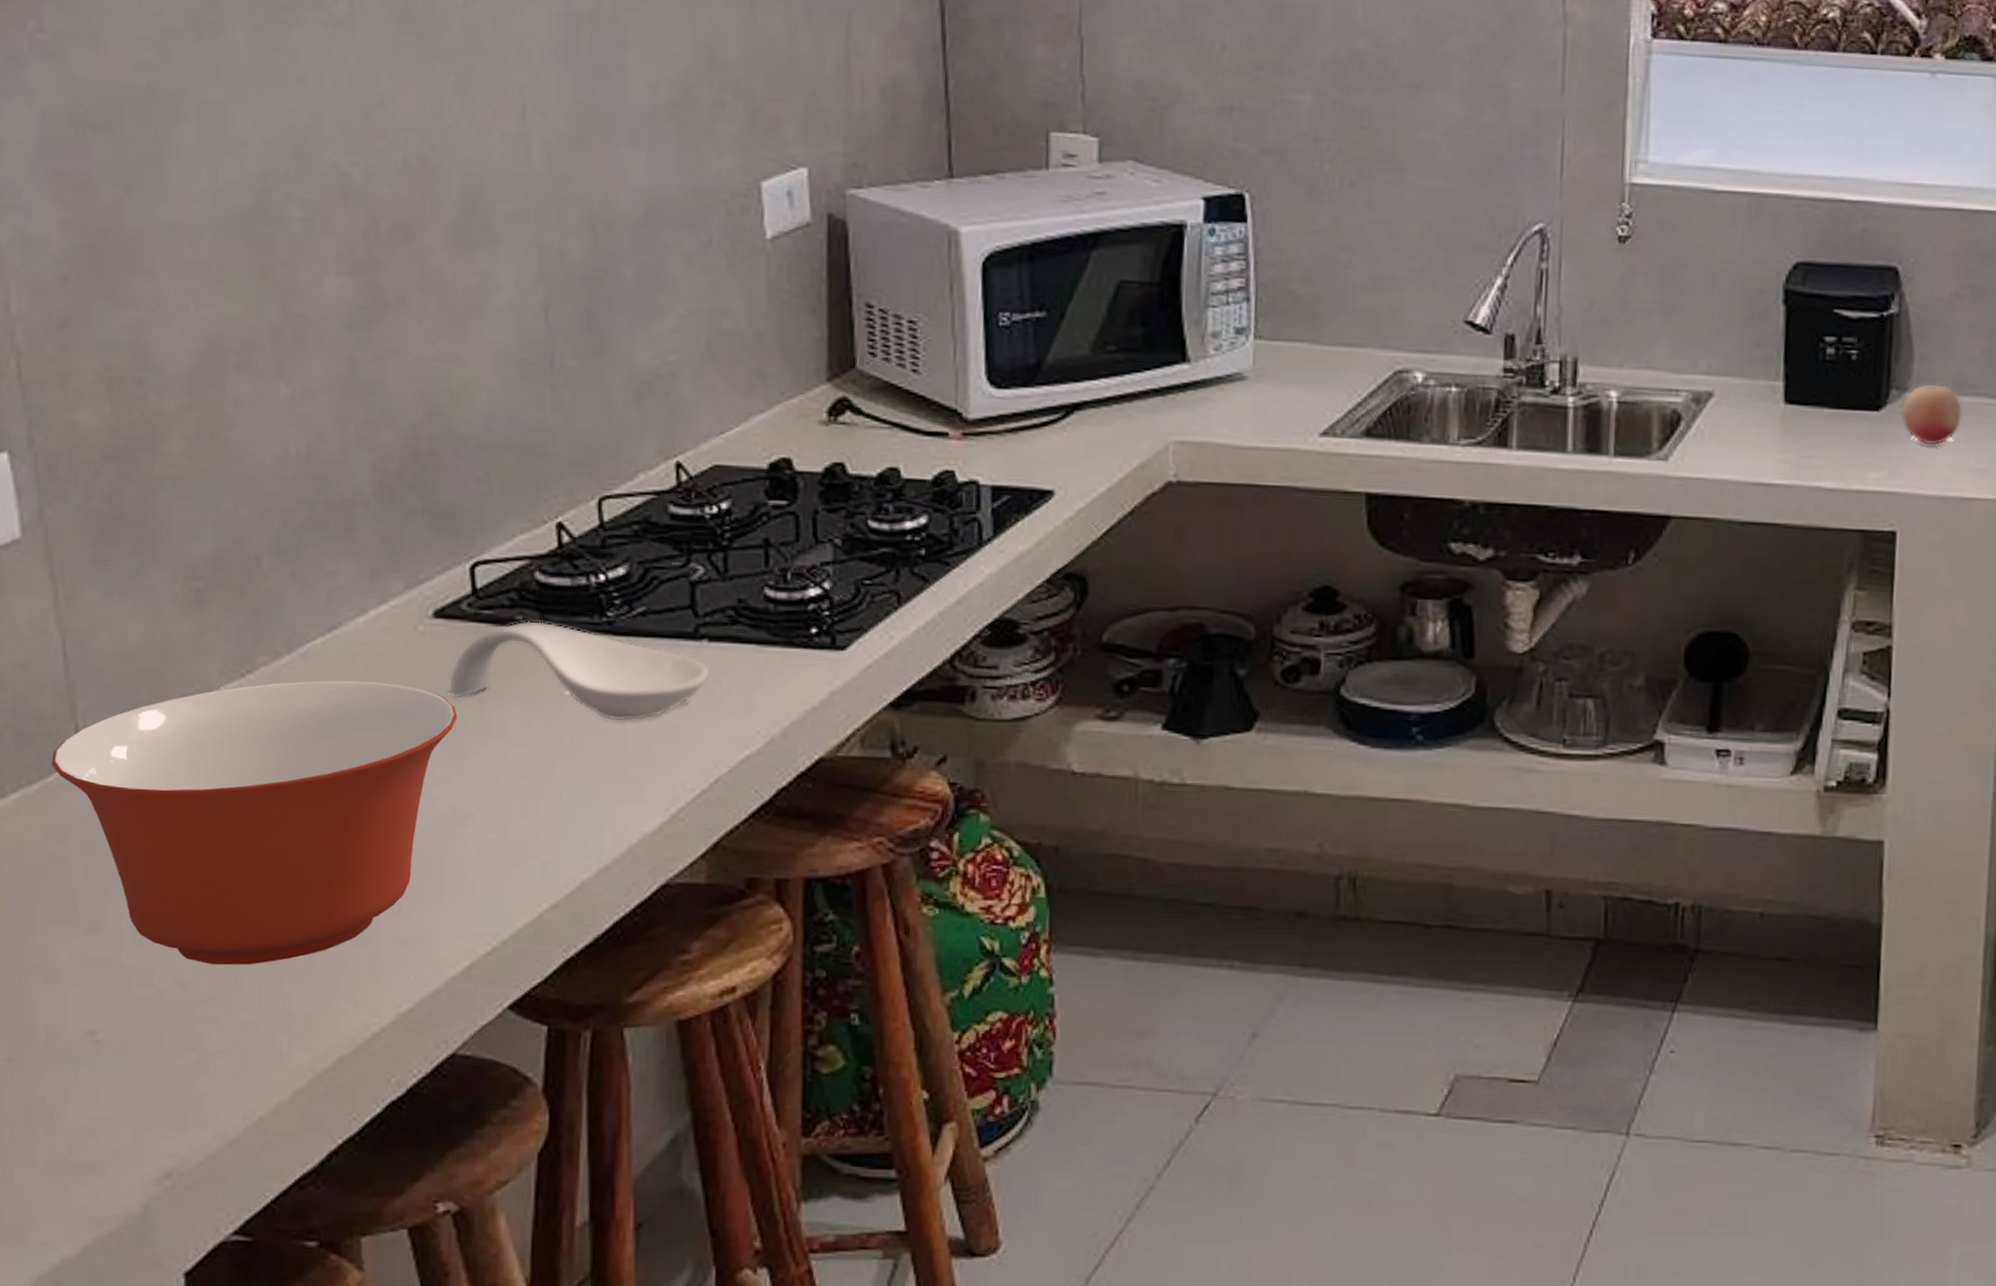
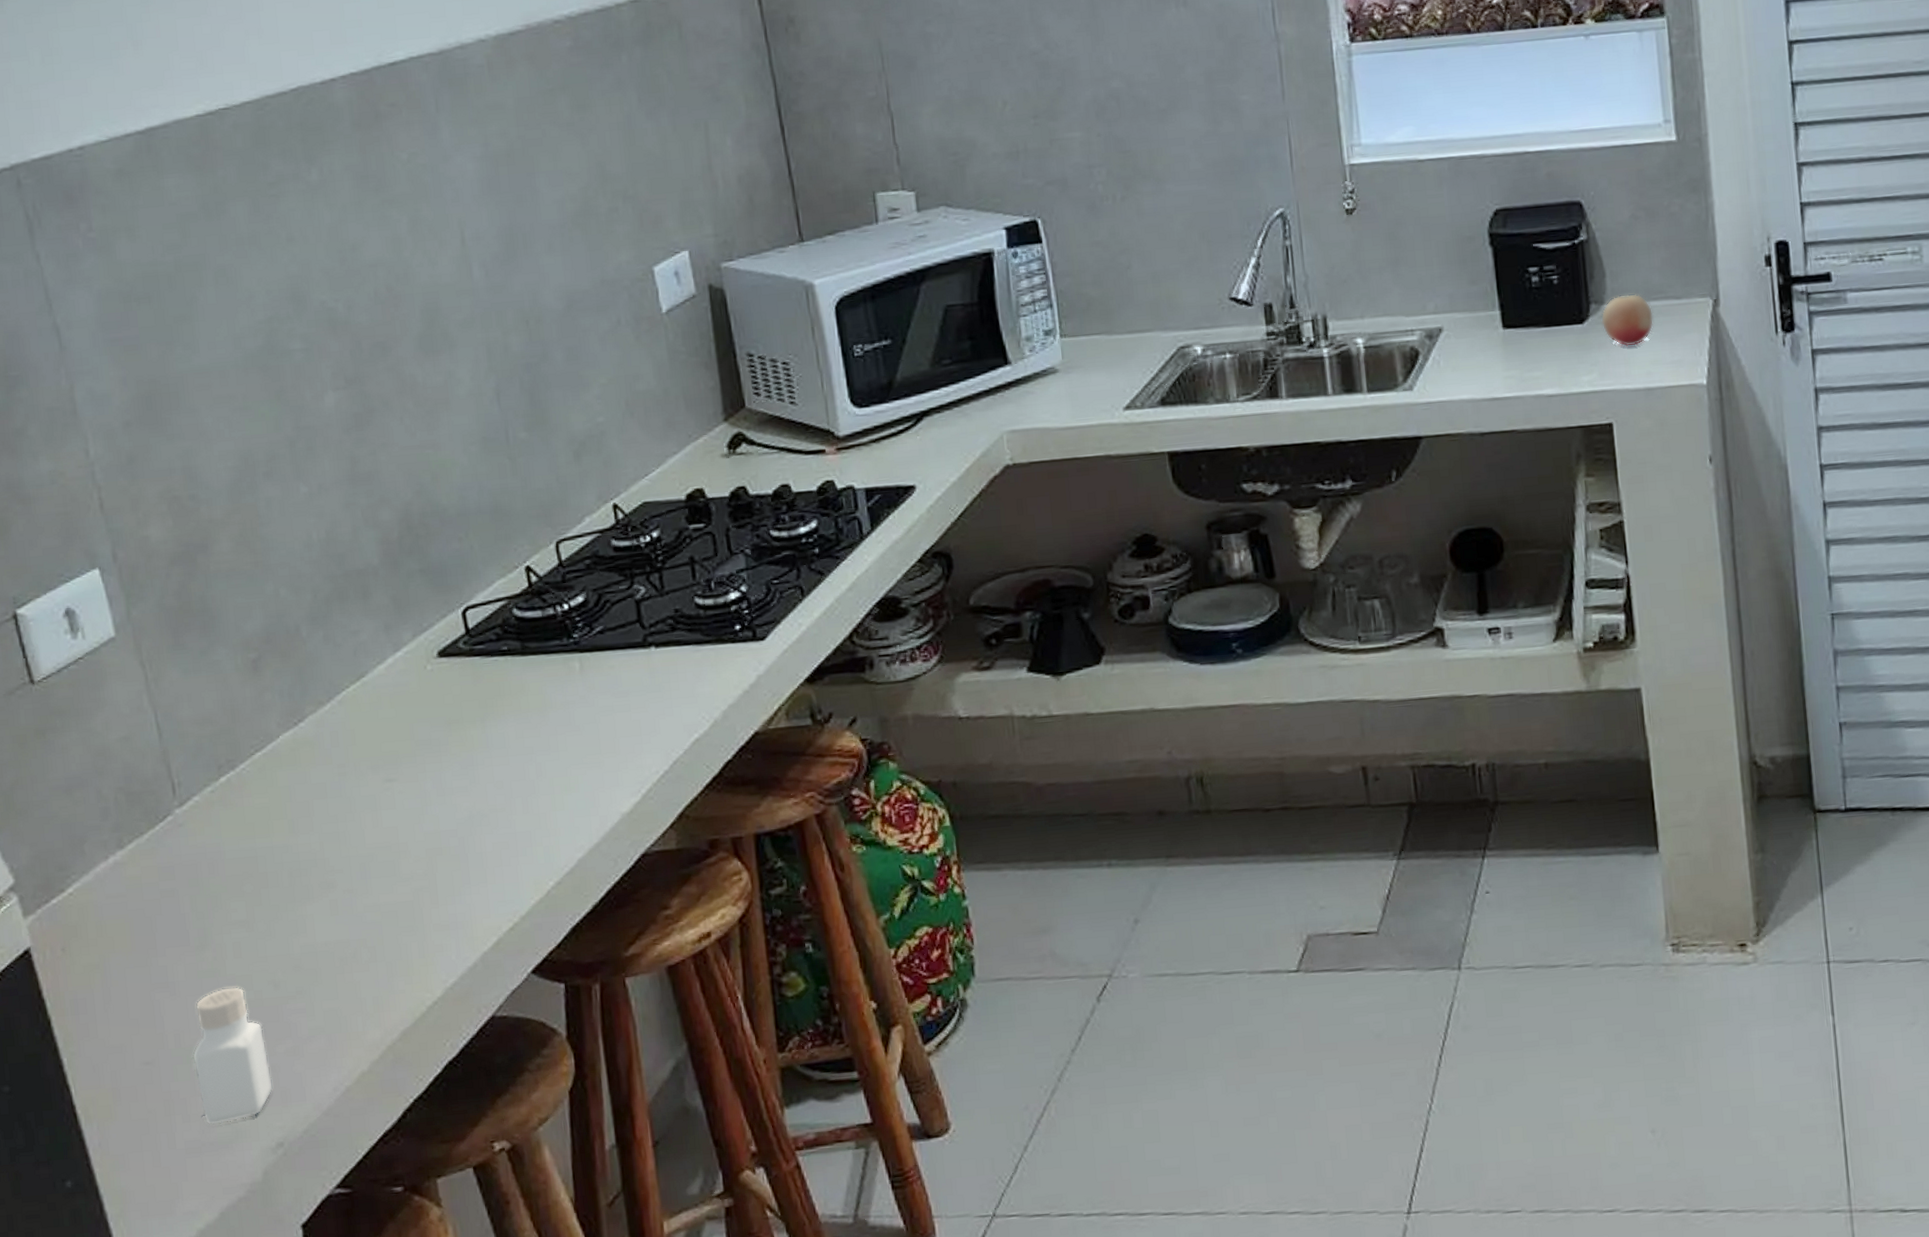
mixing bowl: present [52,680,458,965] -> none [156,715,466,966]
pepper shaker: none [67,980,167,1144] -> present [192,986,274,1126]
spoon rest: present [448,621,711,722] -> none [455,649,660,724]

